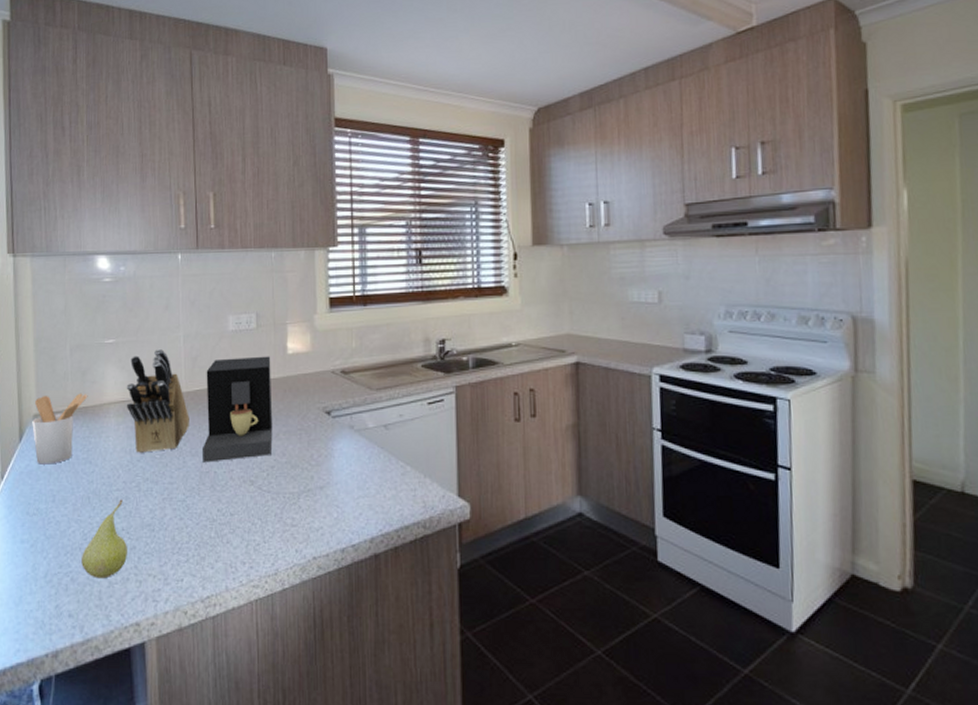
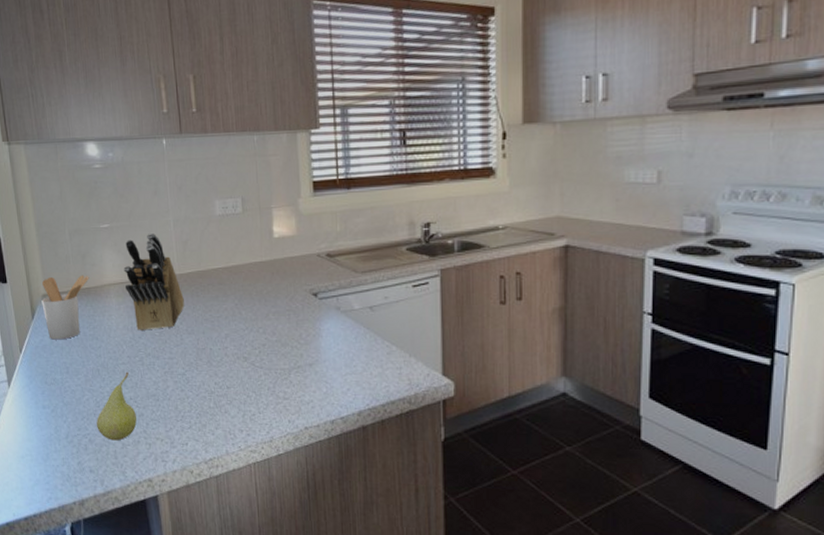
coffee maker: present [203,356,273,463] -> none [197,239,263,340]

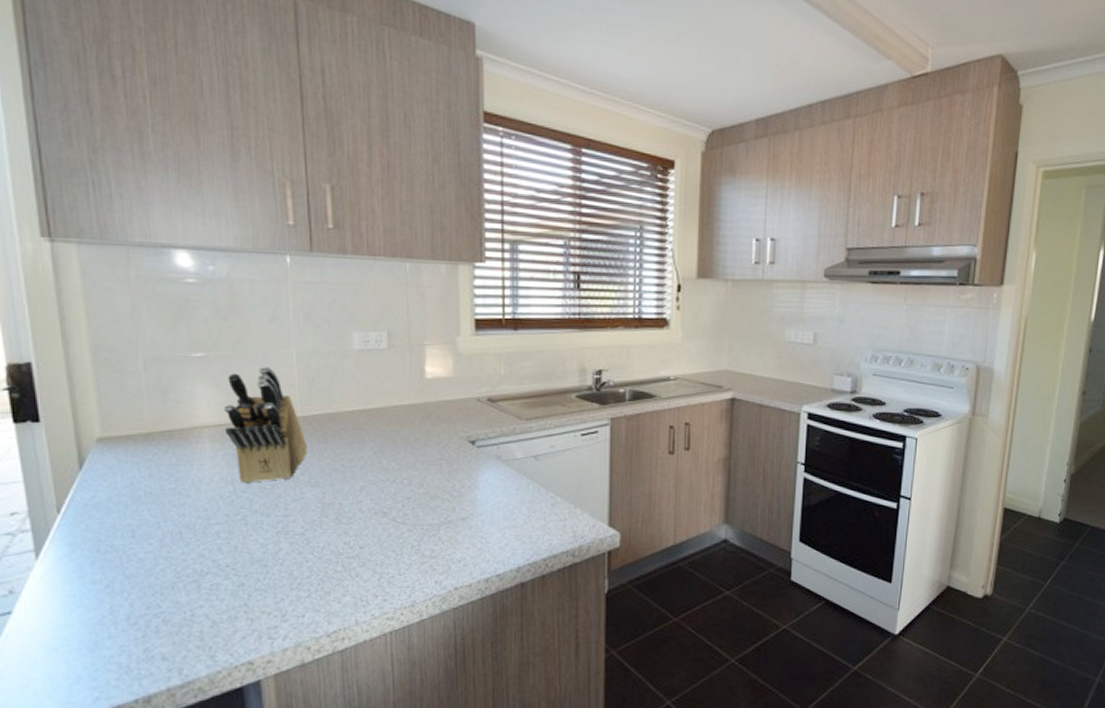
utensil holder: present [41,275,90,340] -> none [96,414,172,496]
fruit: present [96,371,137,441] -> none [175,533,234,619]

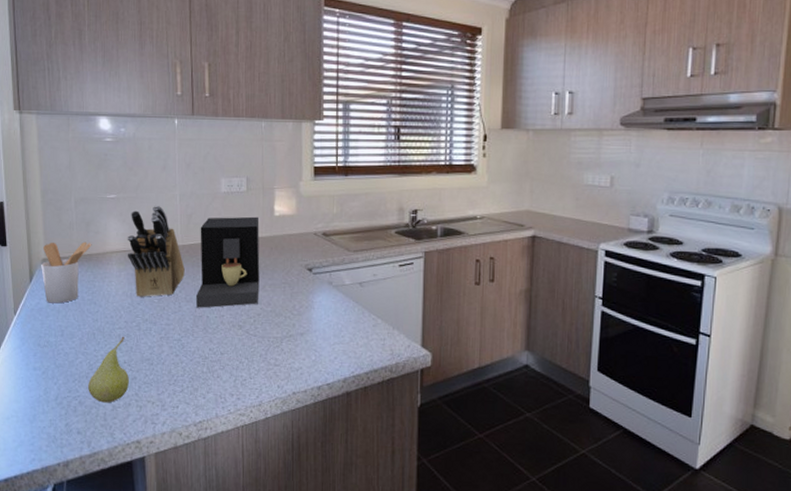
utensil holder: none [96,414,172,496] -> present [41,241,92,304]
fruit: none [175,533,234,619] -> present [88,336,129,403]
coffee maker: none [324,379,408,494] -> present [196,216,260,308]

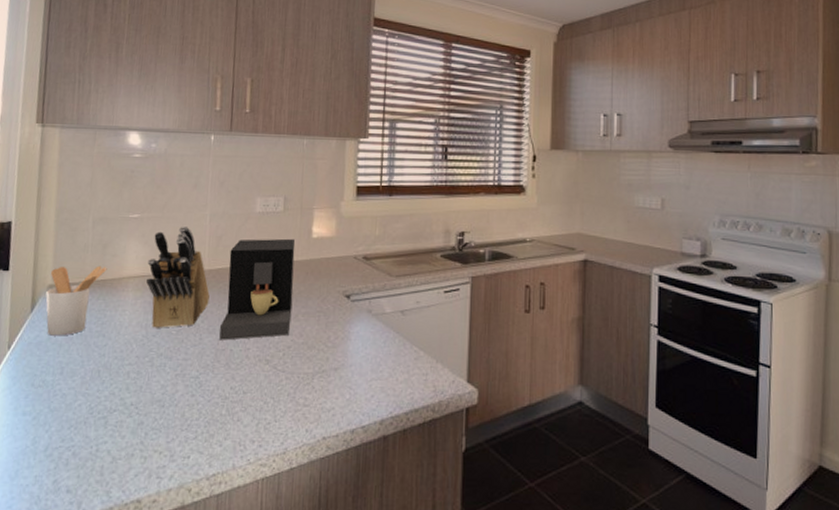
fruit: present [88,336,129,403] -> none [85,373,135,454]

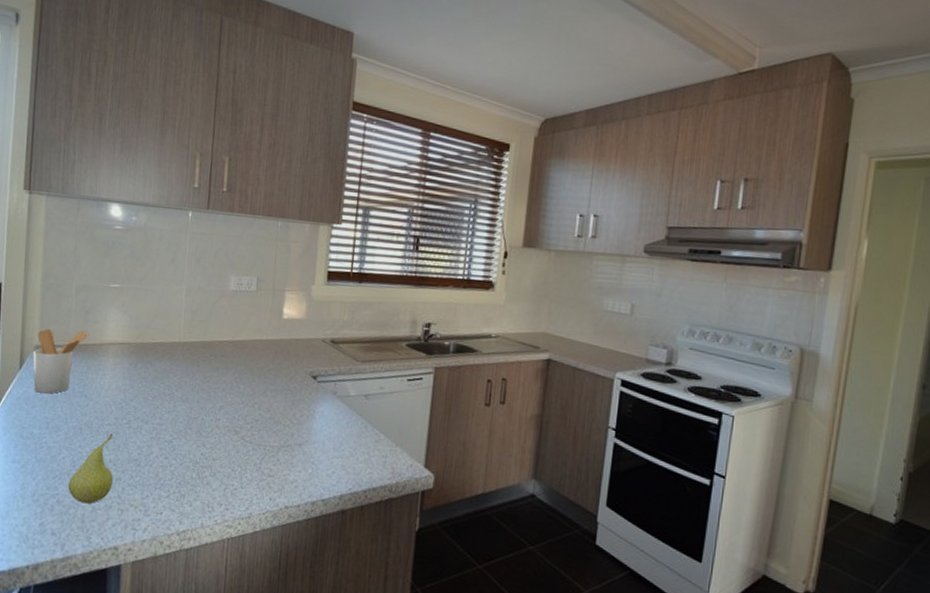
fruit: none [85,373,135,454] -> present [68,433,113,504]
knife block: present [146,225,210,328] -> none [125,298,184,394]
coffee maker: present [219,238,296,341] -> none [192,315,267,410]

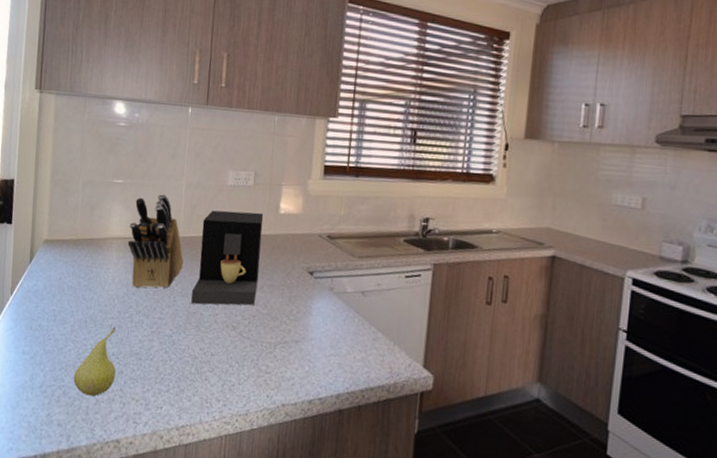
utensil holder: present [33,329,89,394] -> none [42,224,94,287]
knife block: none [125,298,184,394] -> present [128,193,184,289]
coffee maker: none [192,315,267,410] -> present [191,210,264,306]

